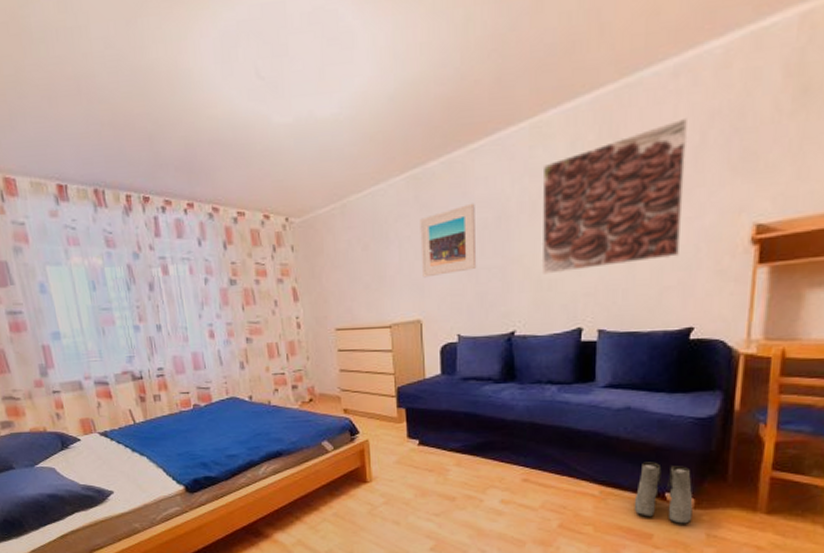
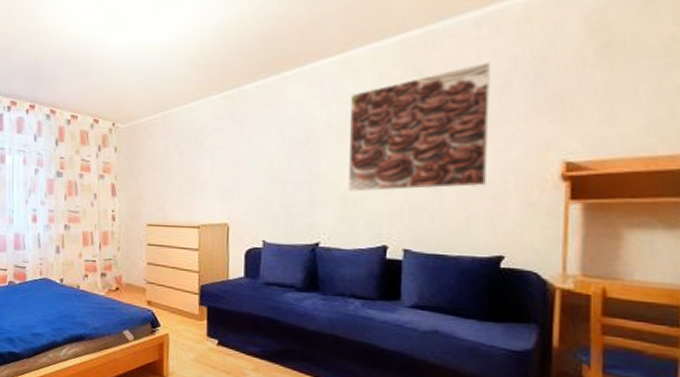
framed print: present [420,203,477,278] -> none [232,122,285,185]

